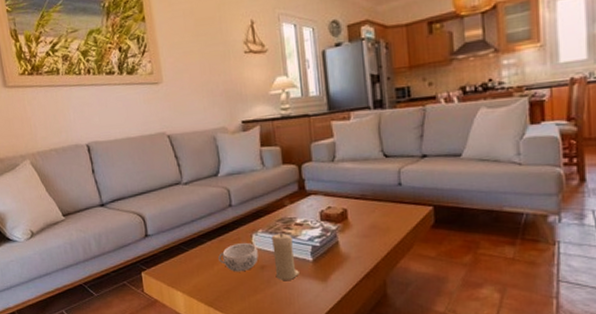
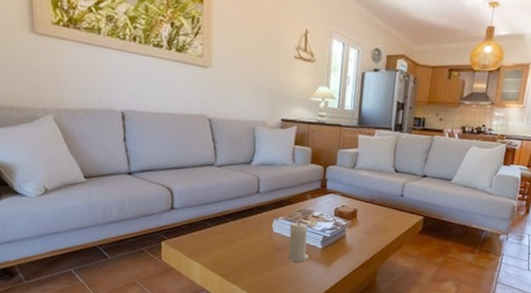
decorative bowl: present [218,242,258,272] -> none [239,225,276,251]

